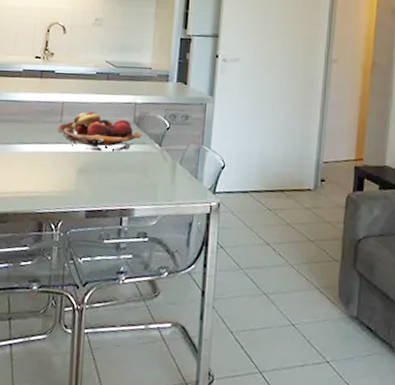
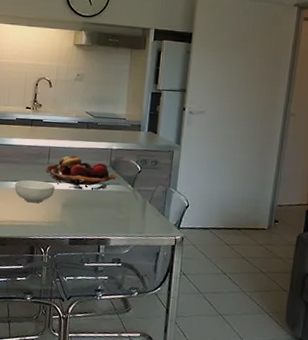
cereal bowl: none [20,141,69,169] -> present [14,180,55,203]

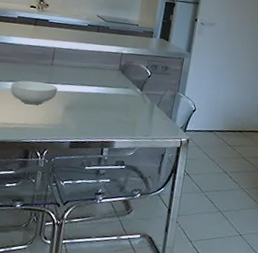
fruit basket: present [45,156,117,190] -> none [47,58,126,93]

